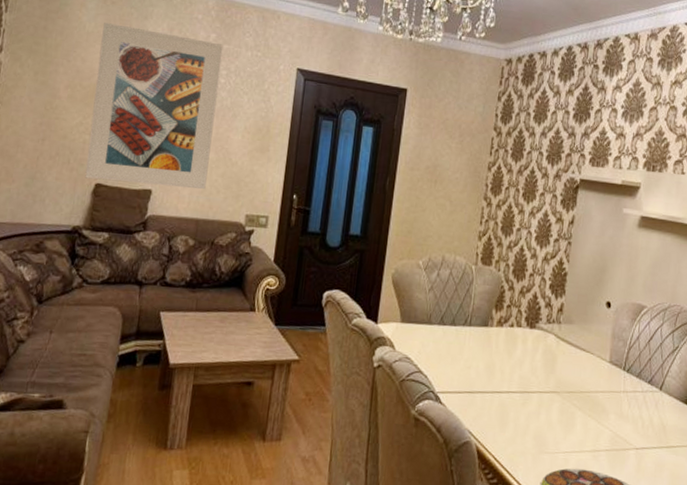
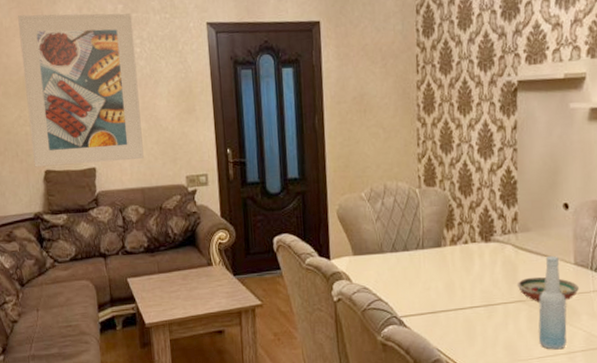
decorative bowl: none [554,369,611,398] -> present [517,276,579,302]
bottle: none [567,350,598,447] -> present [538,255,567,350]

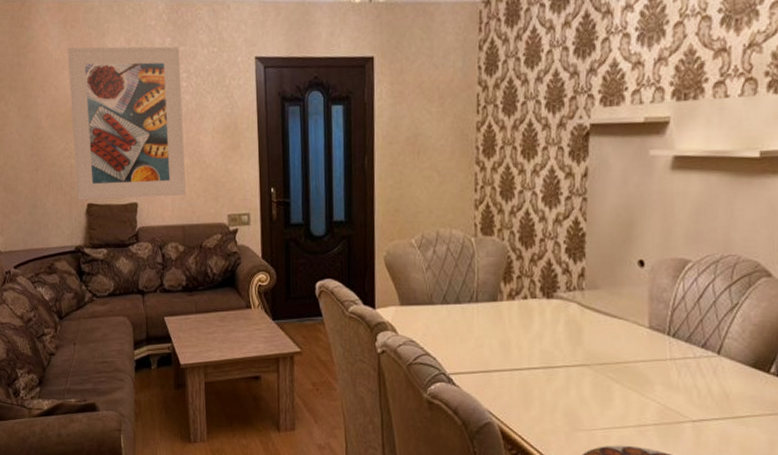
decorative bowl: present [517,276,579,302] -> none [581,339,653,368]
bottle: present [538,255,567,350] -> none [605,317,638,421]

